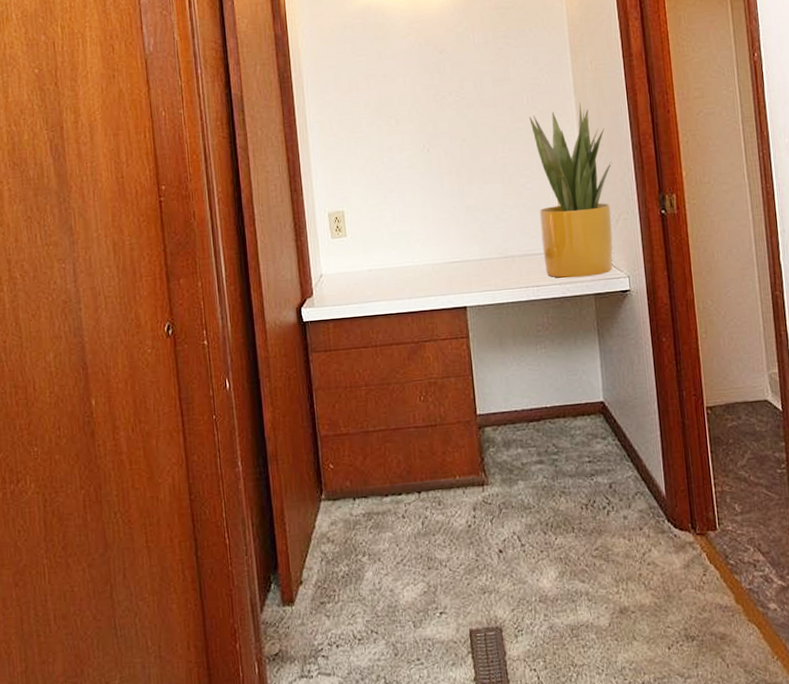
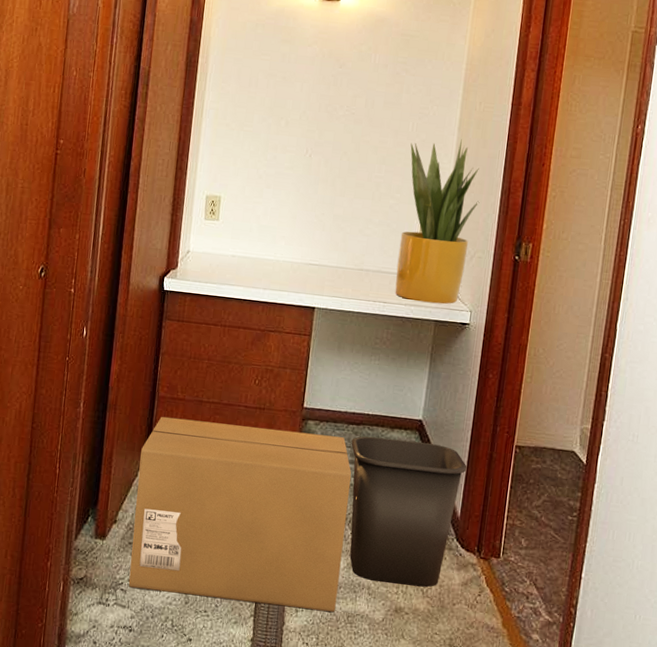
box: none [313,438,557,651] -> present [128,416,352,612]
waste bin: none [535,423,662,585] -> present [350,436,467,587]

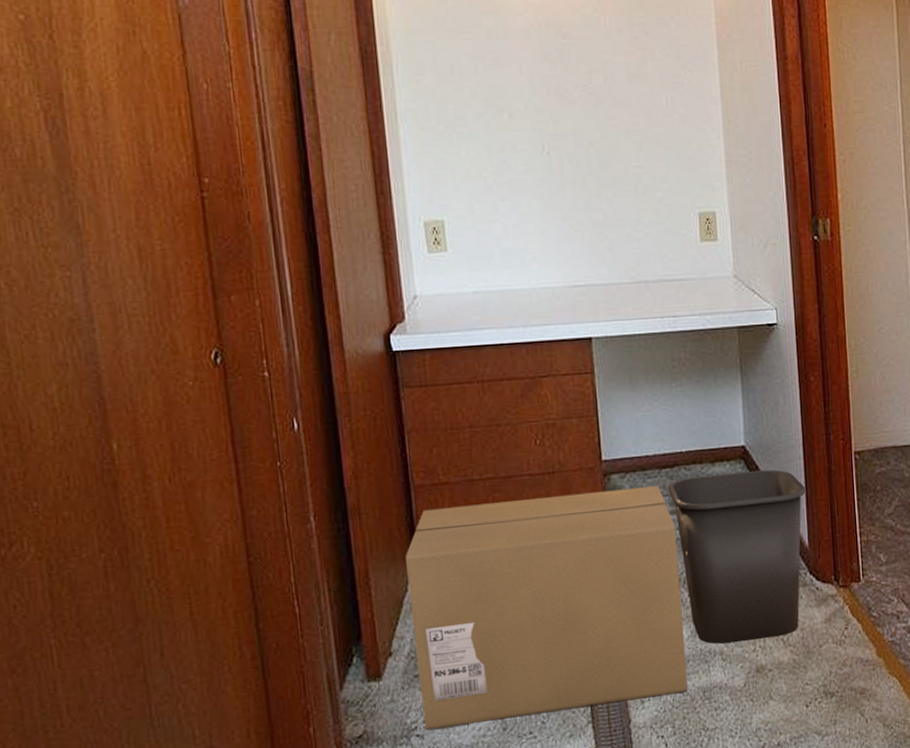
planter: present [395,139,480,305] -> none [668,108,762,309]

